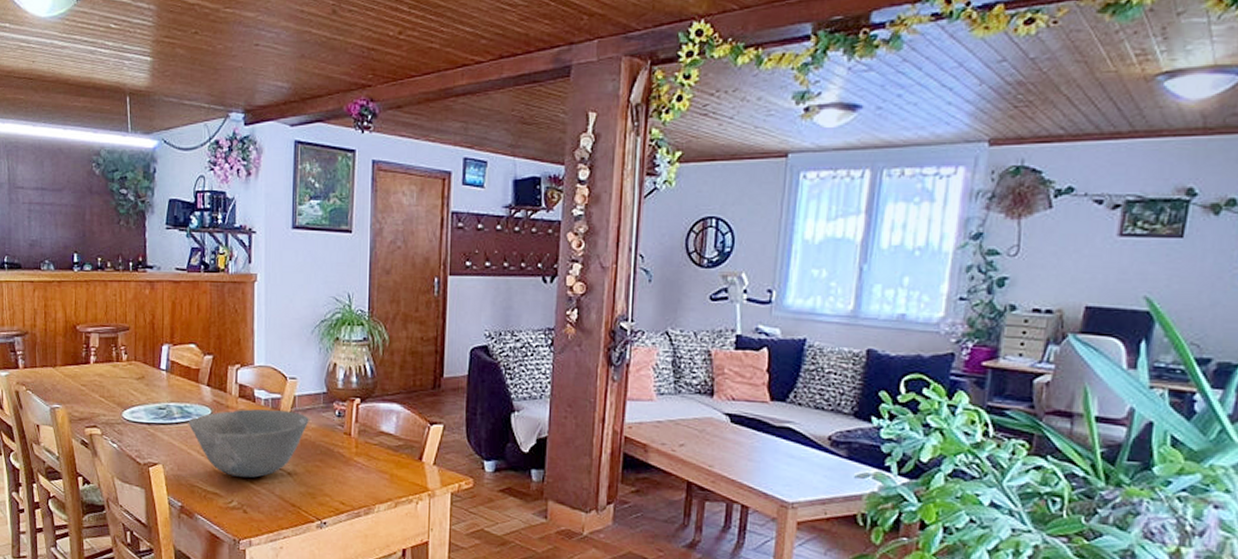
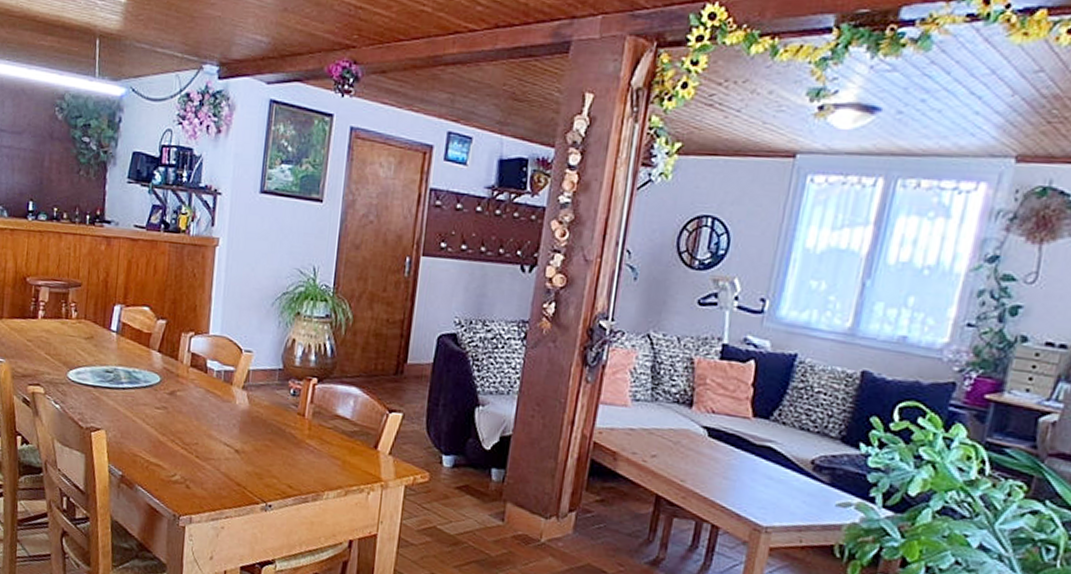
bowl: present [188,409,309,478] -> none [135,379,262,453]

